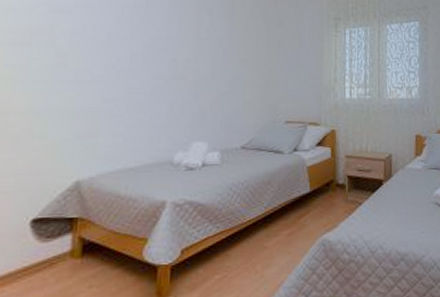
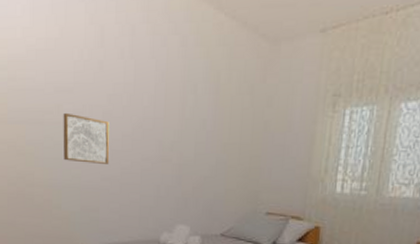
wall art: none [54,33,116,85] -> present [63,112,110,164]

